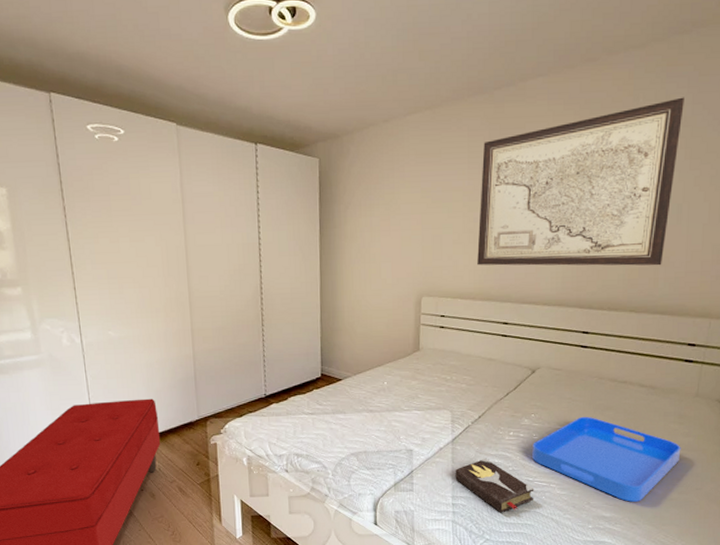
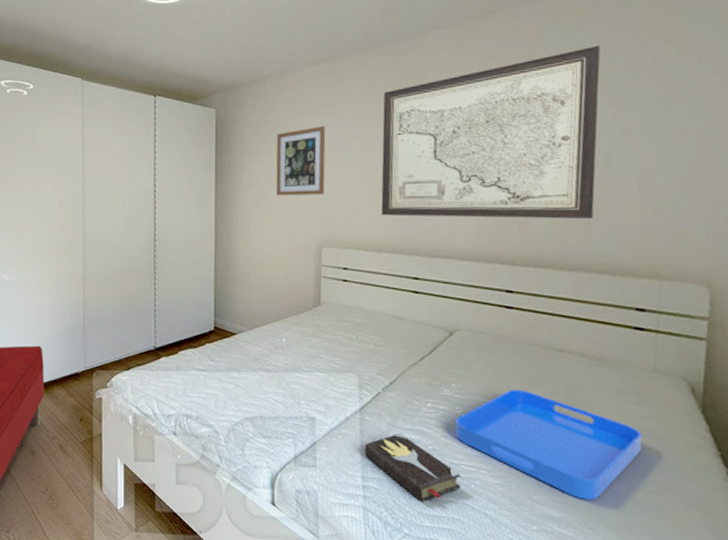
wall art: none [379,177,427,248] -> present [276,126,326,196]

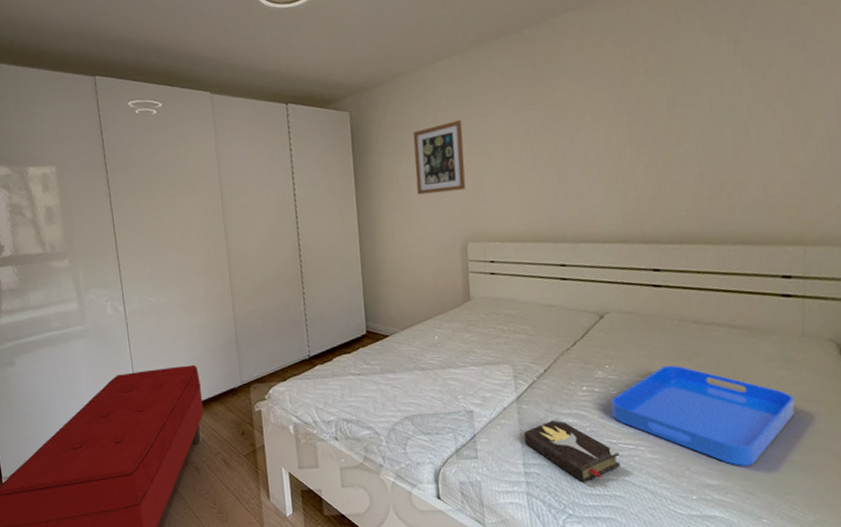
wall art: present [381,45,601,220] -> none [517,13,736,206]

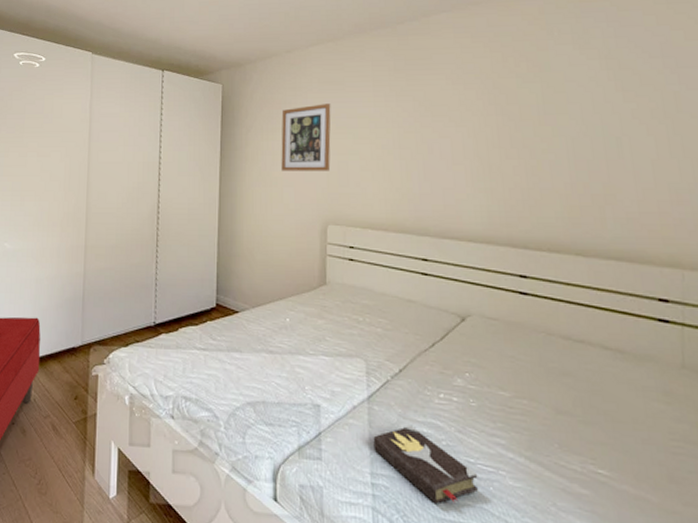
serving tray: present [611,365,795,466] -> none [470,381,675,510]

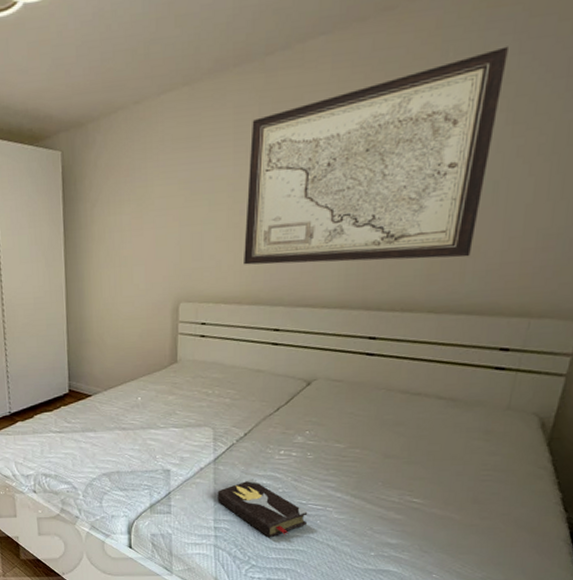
wall art: present [281,103,331,171] -> none [130,165,185,249]
wall art: none [387,31,608,204] -> present [244,46,508,265]

